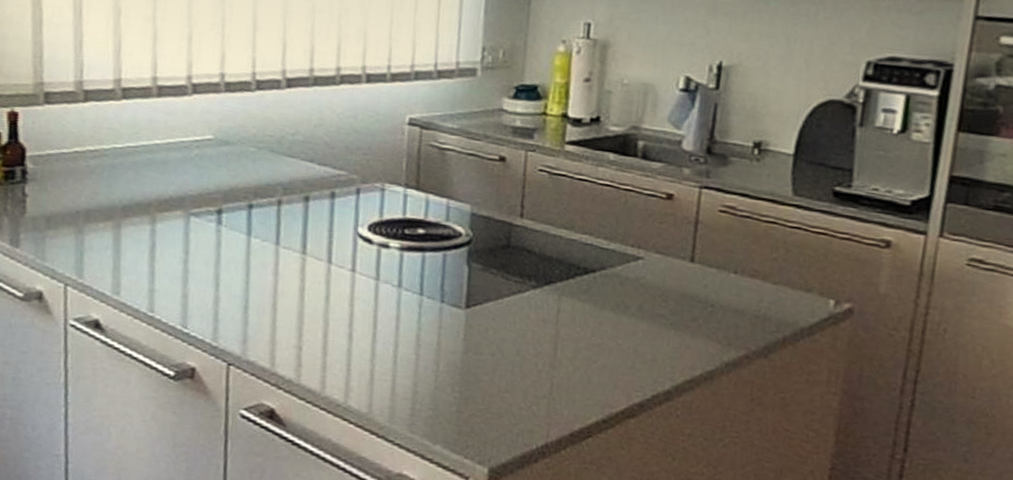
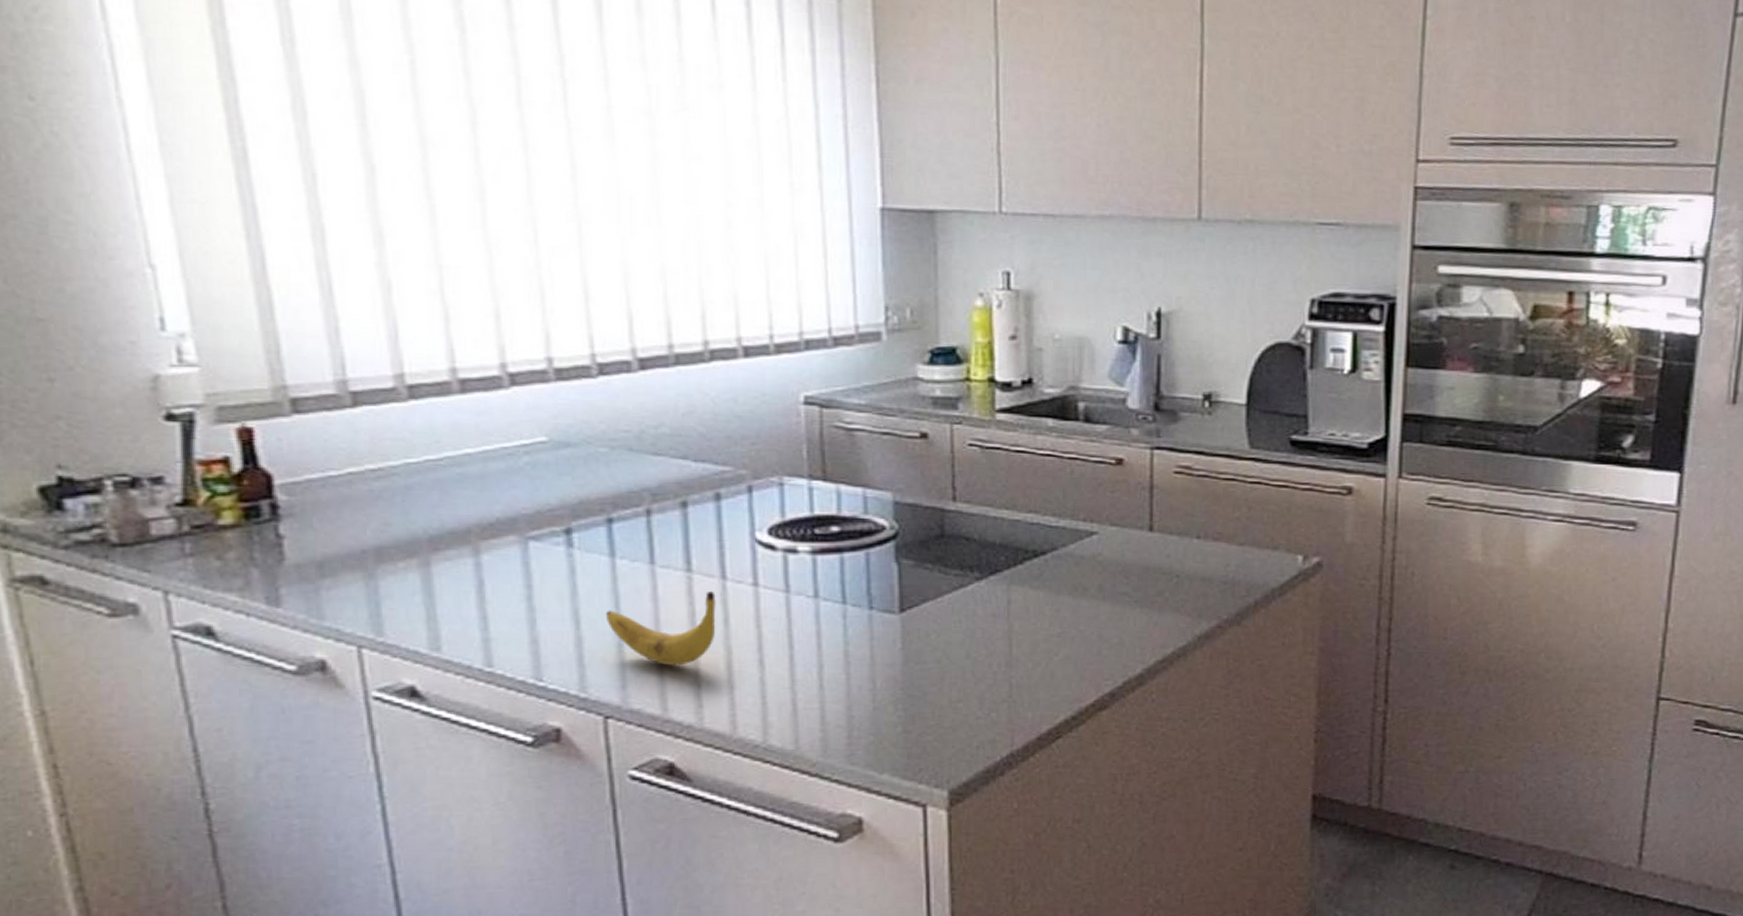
banana: none [238,272,322,330] -> present [605,592,716,666]

